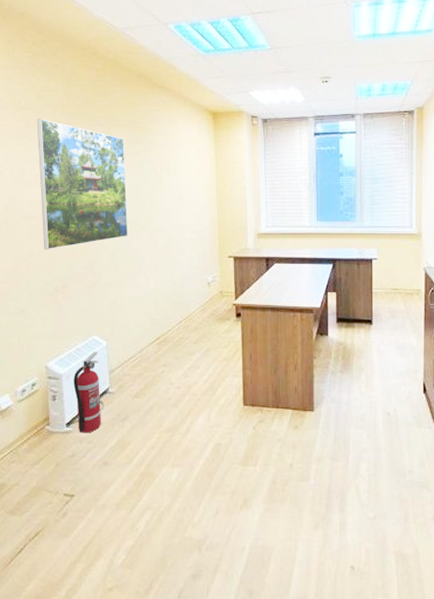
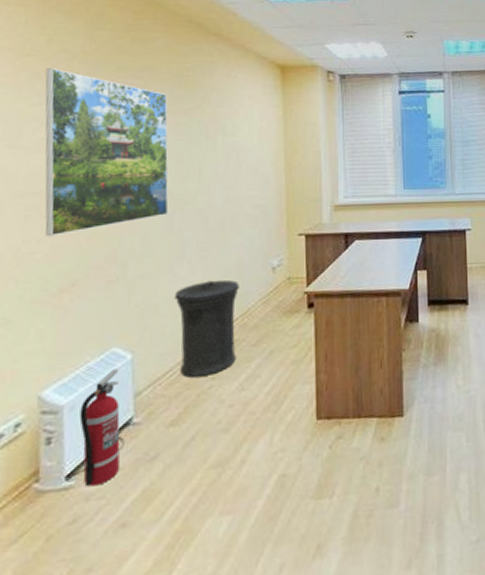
trash can: none [135,290,183,363] -> present [174,279,239,378]

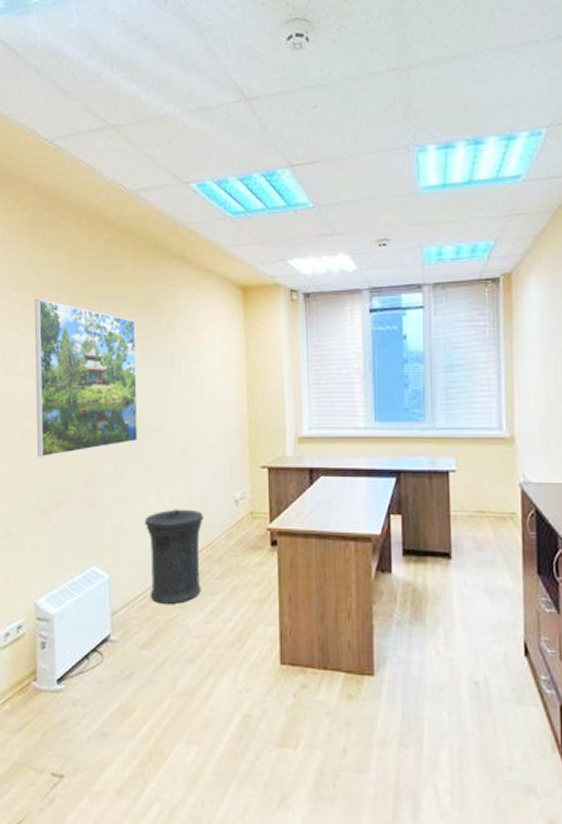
fire extinguisher: present [79,368,121,487] -> none [67,586,101,693]

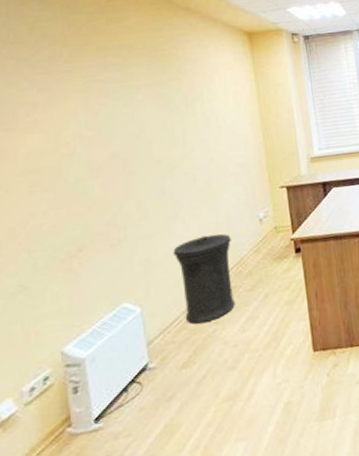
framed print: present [34,299,138,458] -> none [31,54,159,209]

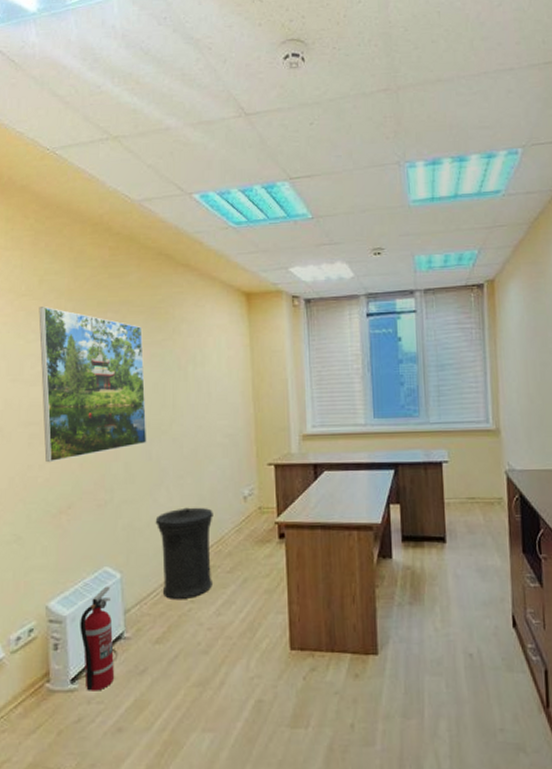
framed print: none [31,54,159,209] -> present [39,307,147,463]
fire extinguisher: none [100,321,142,428] -> present [80,586,115,691]

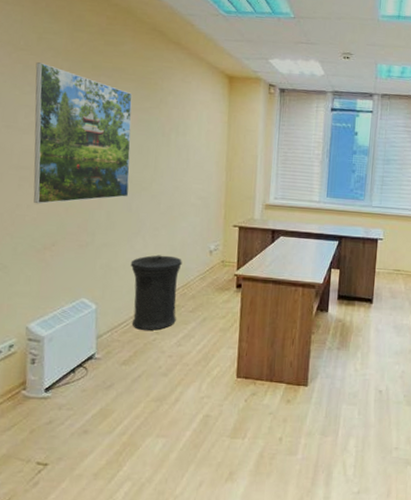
fire extinguisher: present [80,586,115,691] -> none [56,314,86,400]

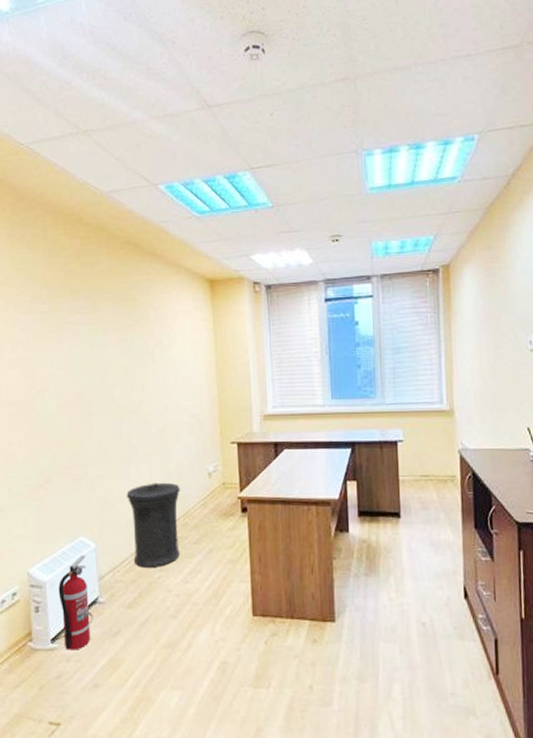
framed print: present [33,62,133,204] -> none [16,294,118,440]
fire extinguisher: none [56,314,86,400] -> present [58,554,91,650]

